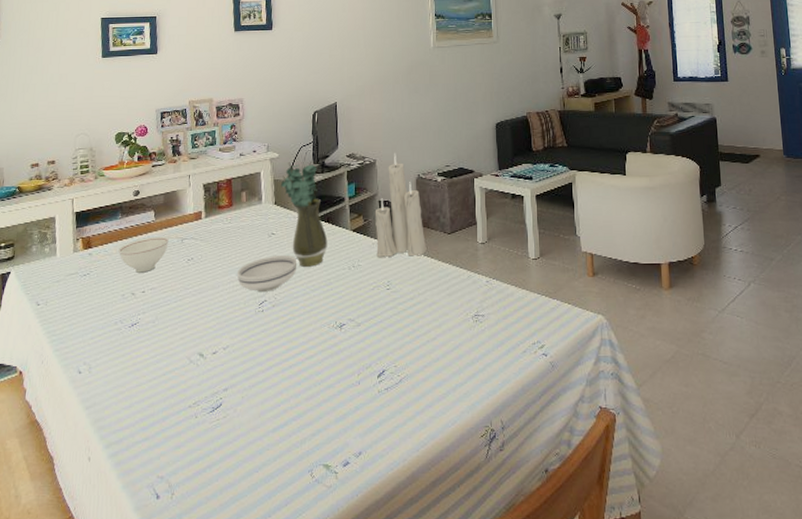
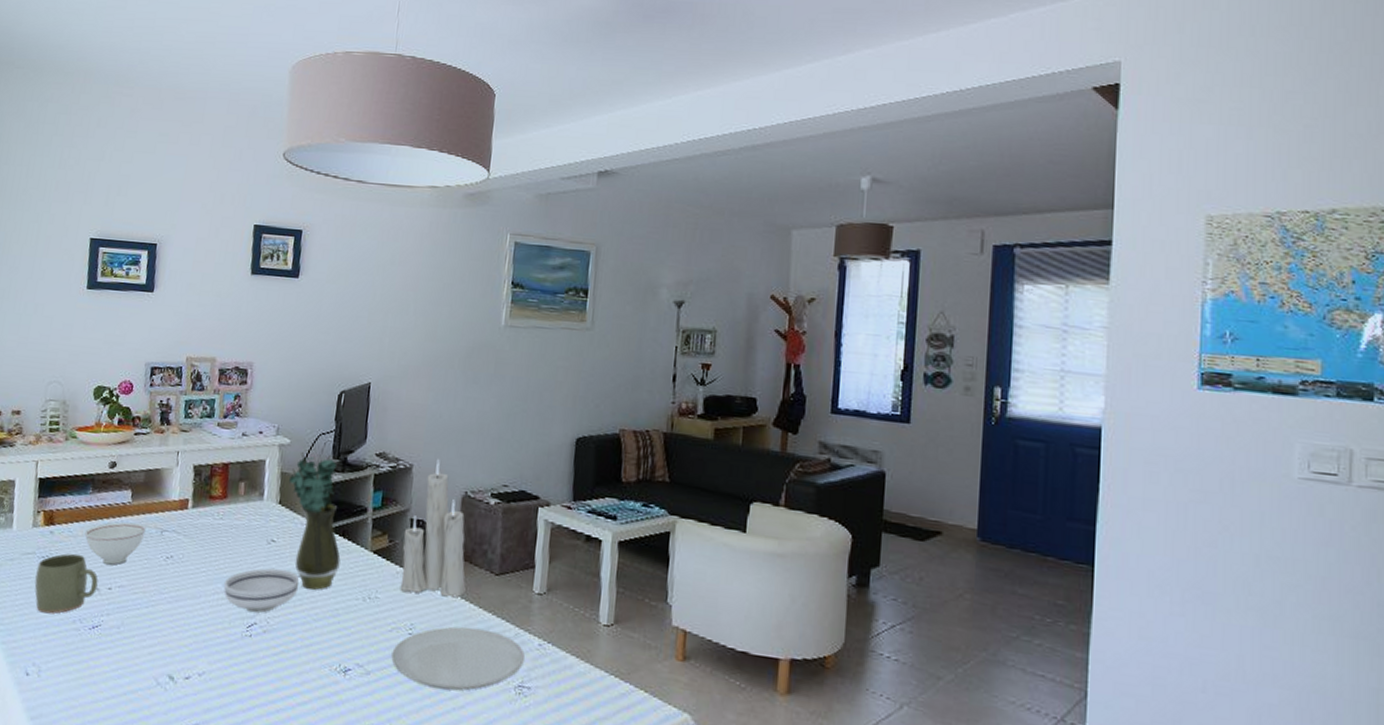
mug: none [79,268,133,320] -> present [34,553,98,613]
plate: none [376,276,478,327] -> present [391,626,526,691]

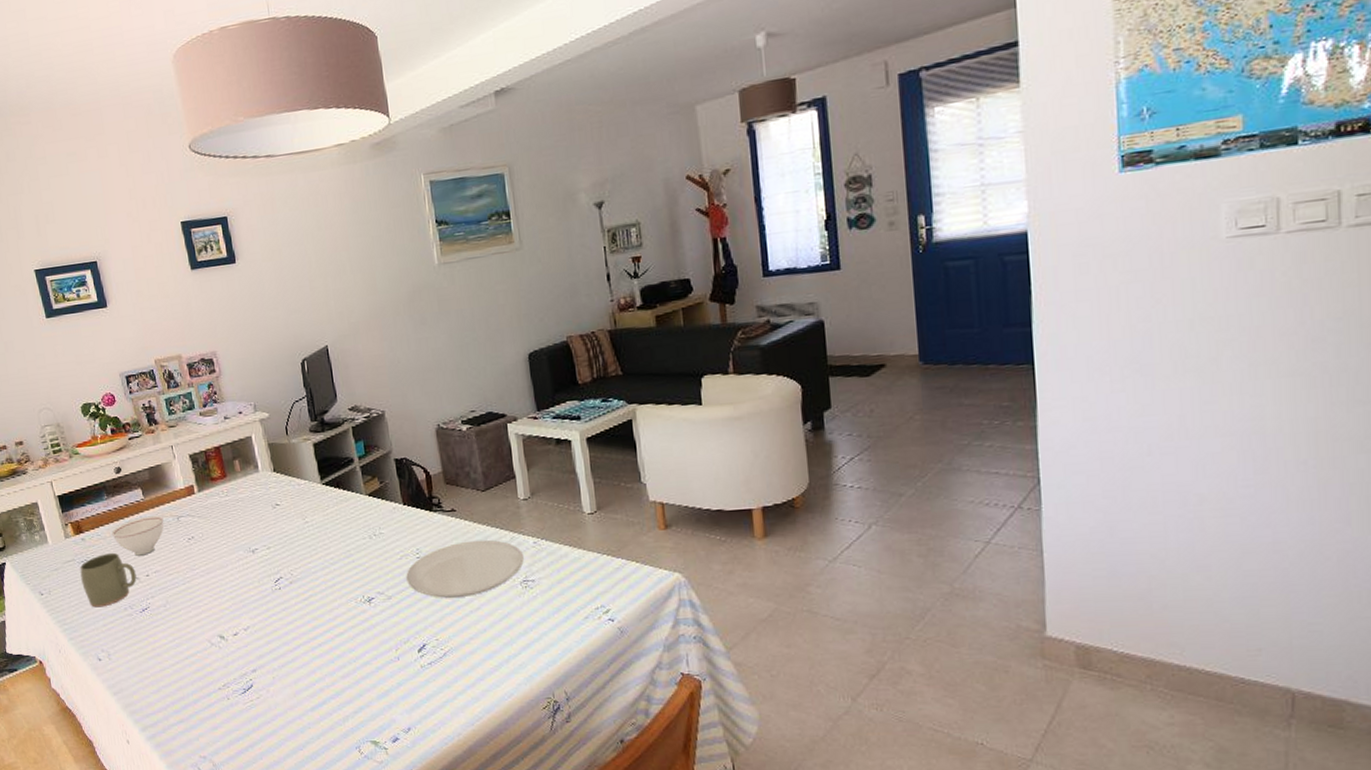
bowl: present [223,568,300,613] -> none [244,527,311,568]
vase: present [288,452,341,590] -> none [276,420,342,539]
candle: present [400,459,466,597] -> none [391,401,458,523]

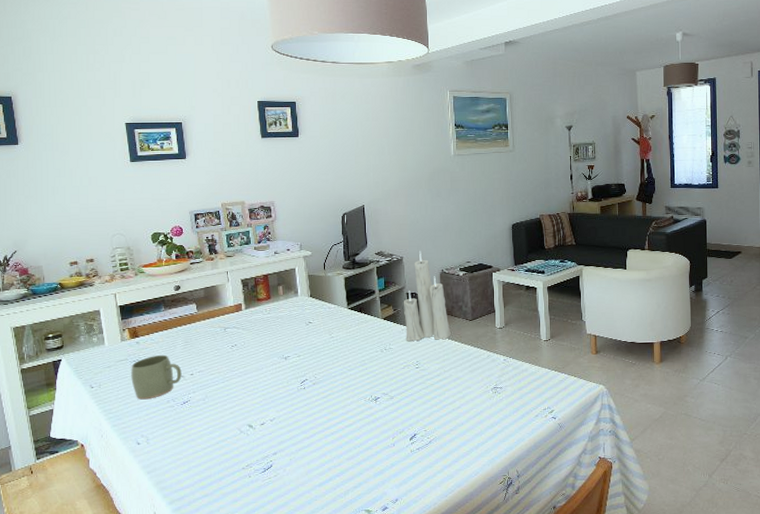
bowl: present [111,515,164,556] -> none [164,326,212,358]
candle: none [391,401,458,523] -> present [403,251,451,341]
plate: present [406,539,525,598] -> none [406,356,496,399]

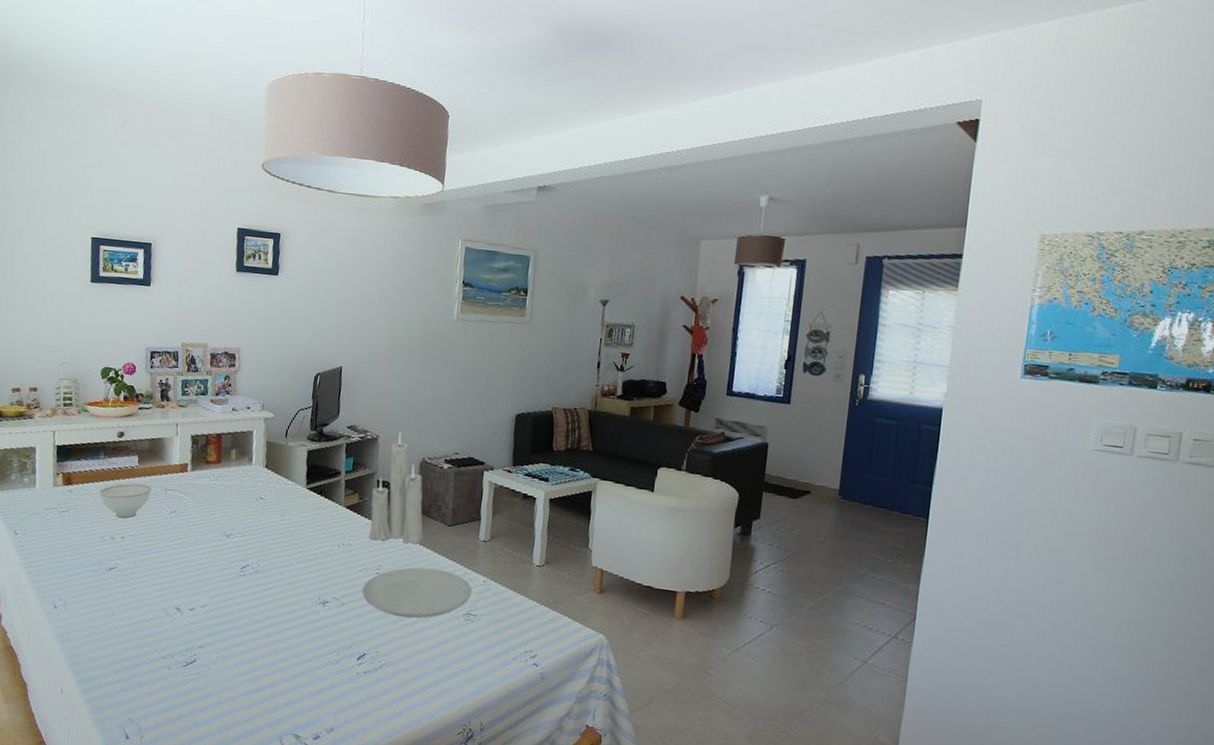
mug: present [131,354,182,400] -> none [57,508,113,558]
bowl: none [164,326,212,358] -> present [99,482,152,518]
plate: none [406,356,496,399] -> present [362,567,473,618]

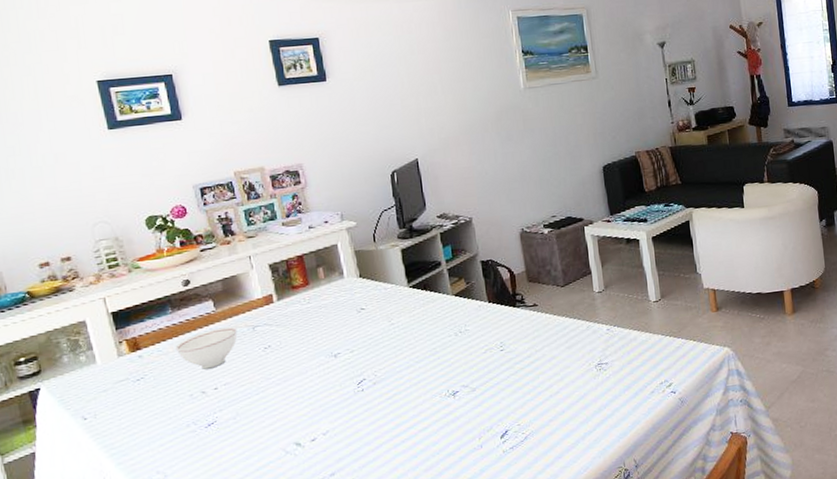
plate: present [362,567,473,618] -> none [490,329,599,386]
candle: present [369,431,424,544] -> none [477,208,540,319]

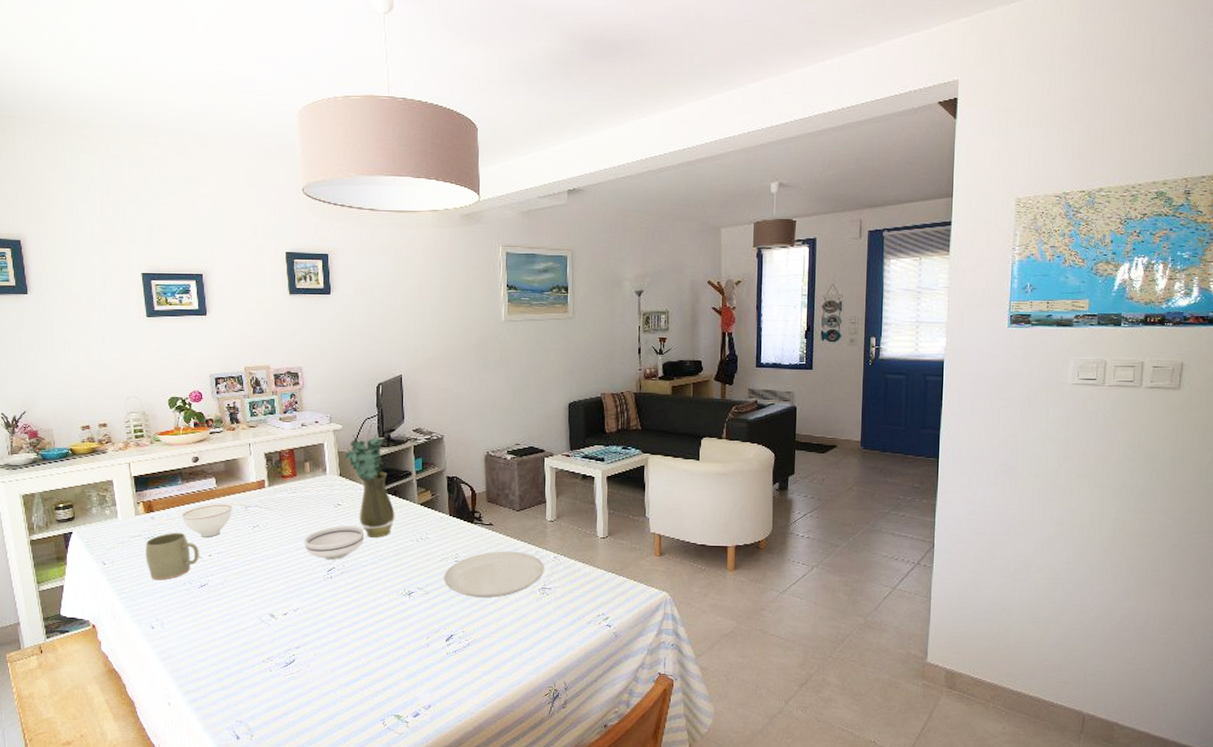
mug: none [134,367,203,427] -> present [145,532,199,580]
bowl: none [325,329,396,371] -> present [303,525,365,559]
vase: none [363,227,428,340] -> present [345,434,395,537]
plate: none [490,329,599,386] -> present [444,551,545,597]

